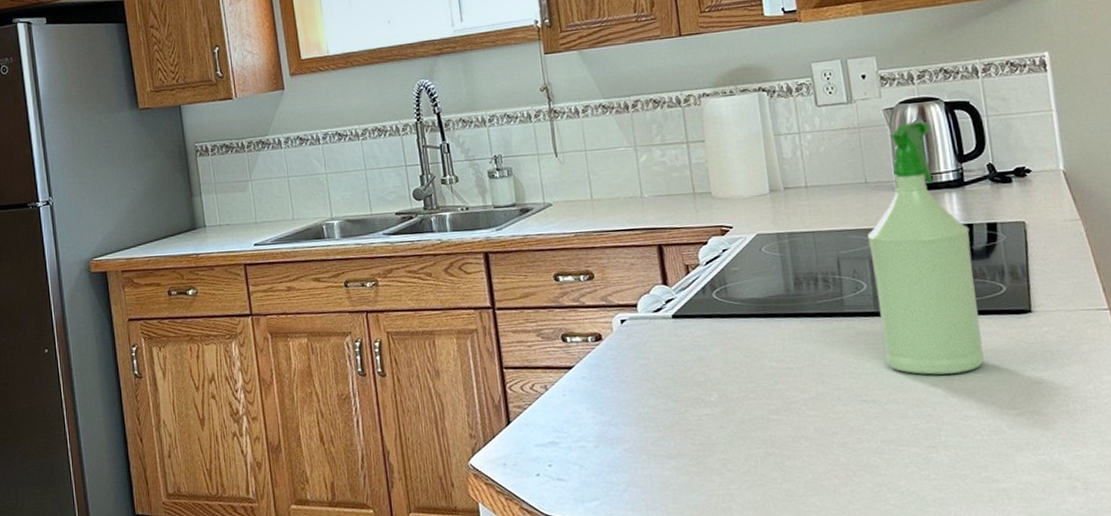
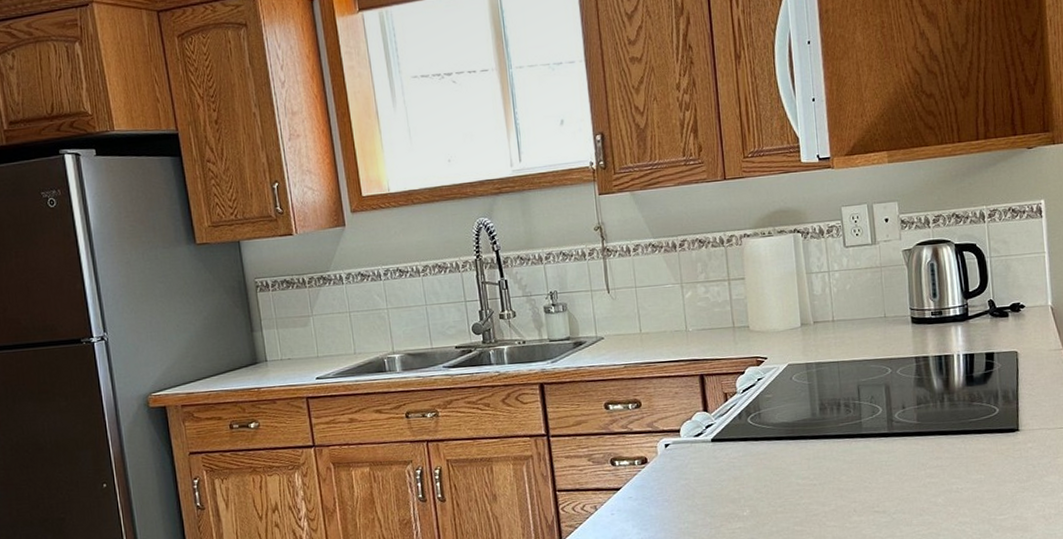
spray bottle: present [866,121,985,375] -> none [884,261,979,488]

